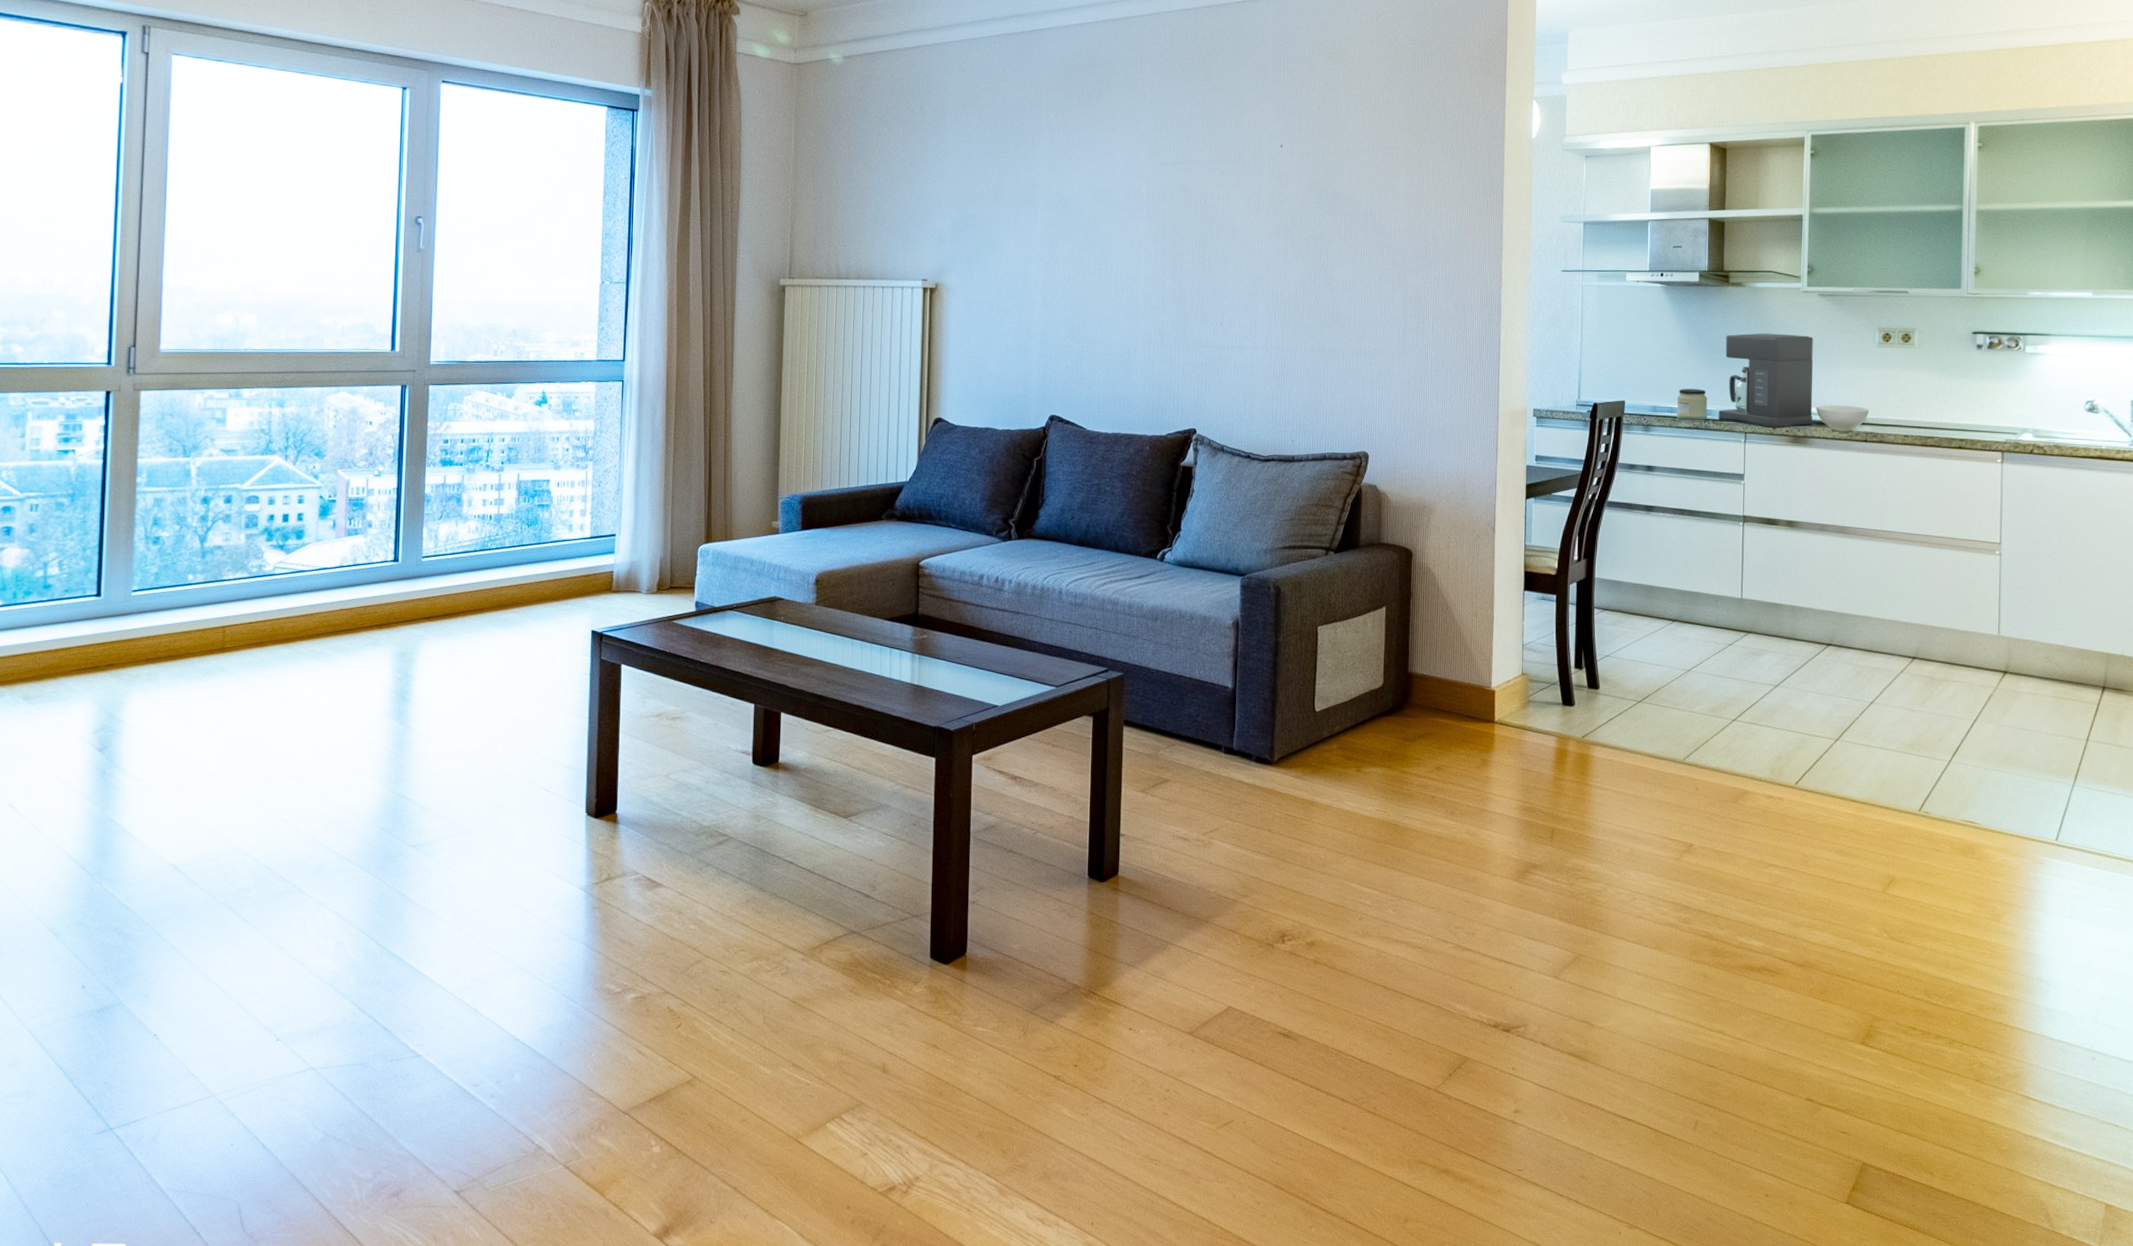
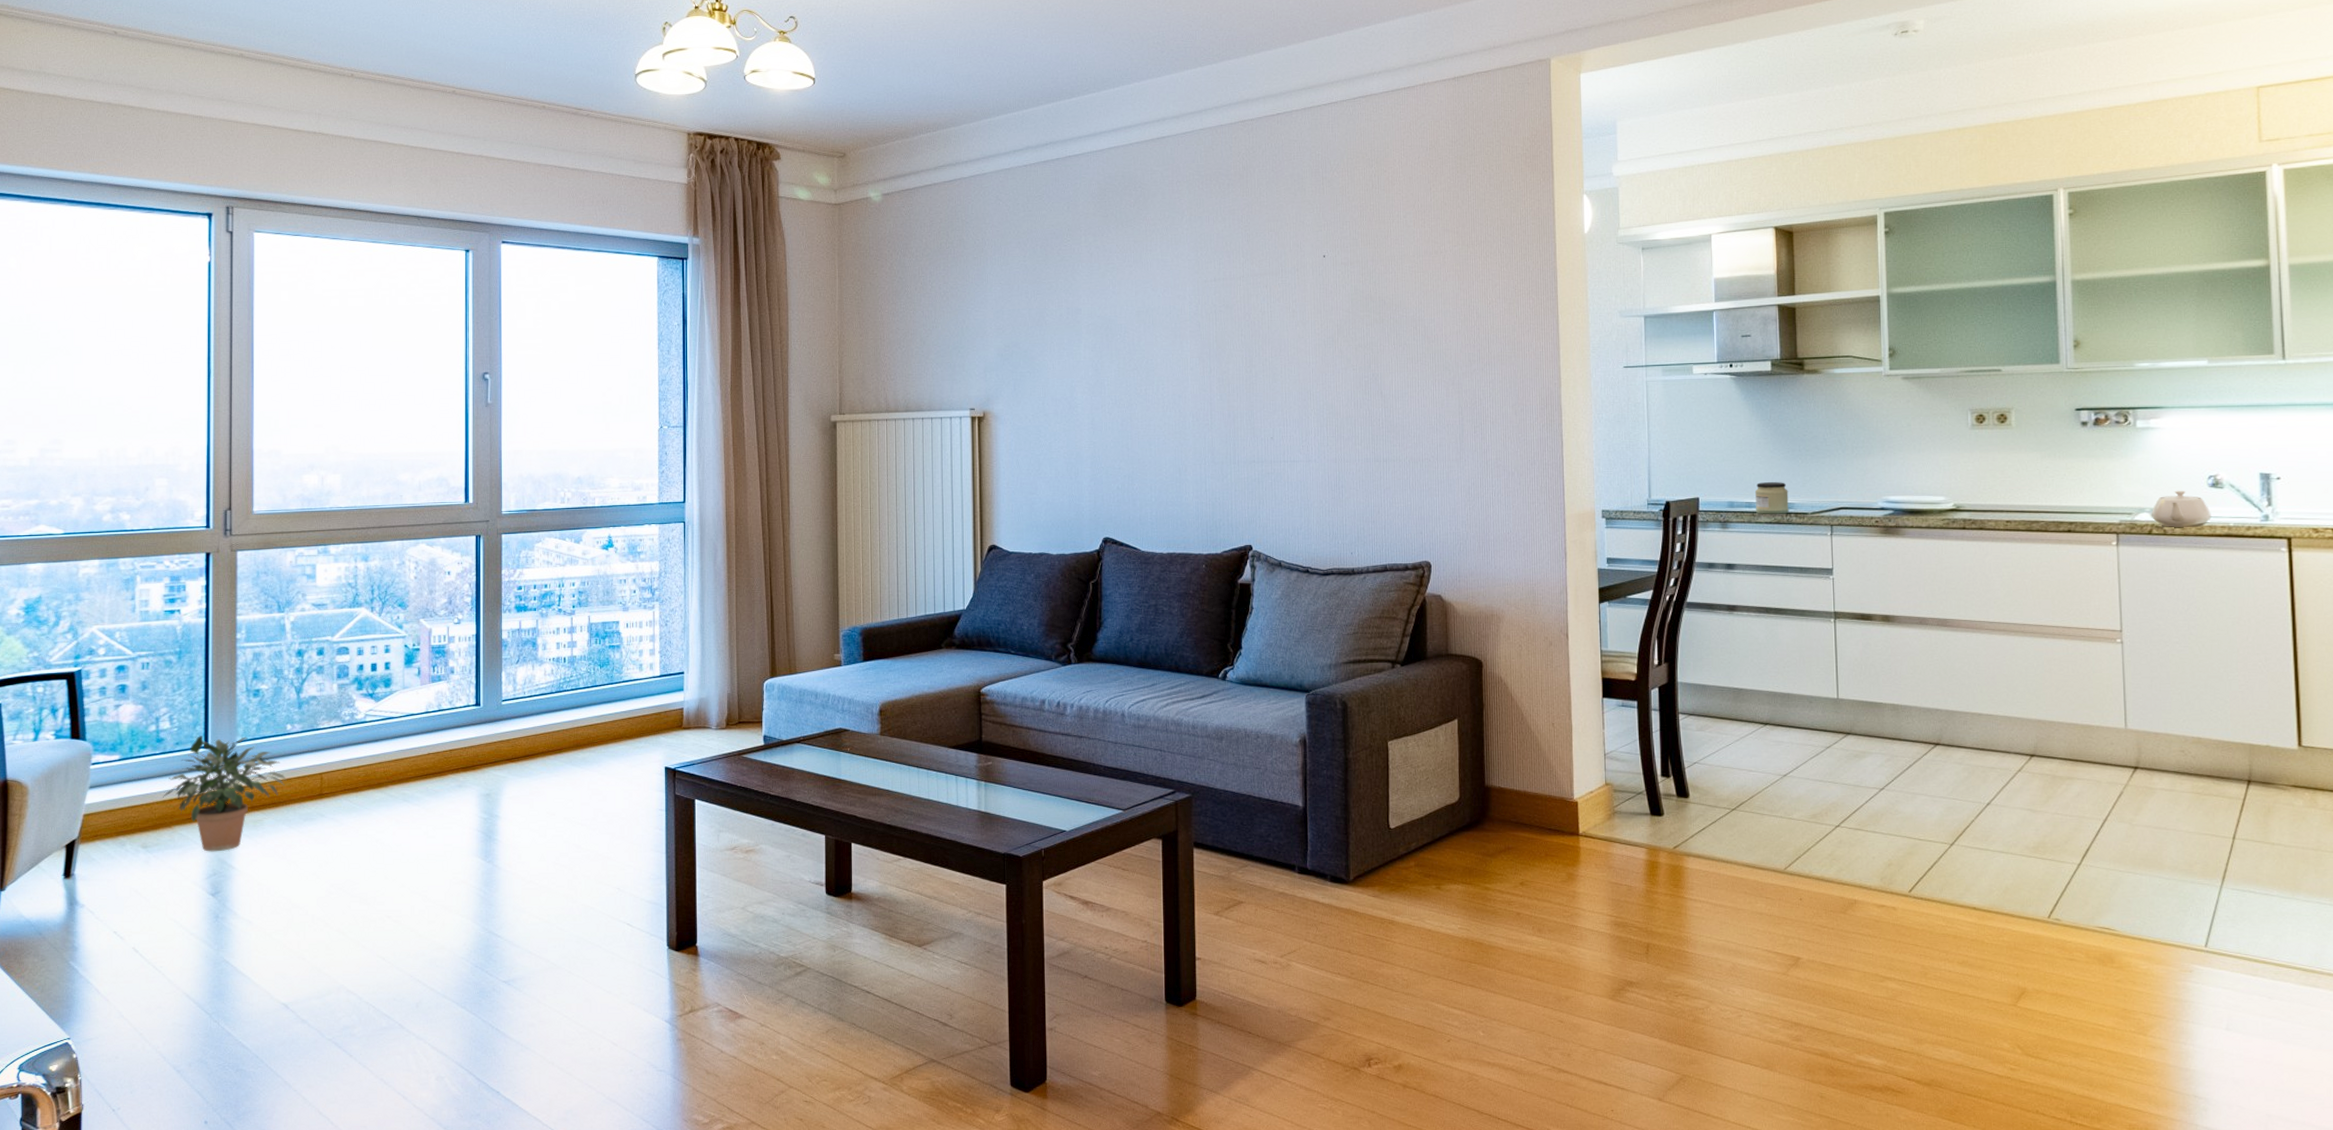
potted plant: none [47,583,186,706] -> present [162,736,287,852]
coffee maker: present [1718,333,1813,429] -> none [1801,420,1904,520]
bowl: present [1816,405,1870,433] -> none [1907,492,1966,521]
teapot: none [2034,413,2086,449] -> present [2152,490,2211,528]

